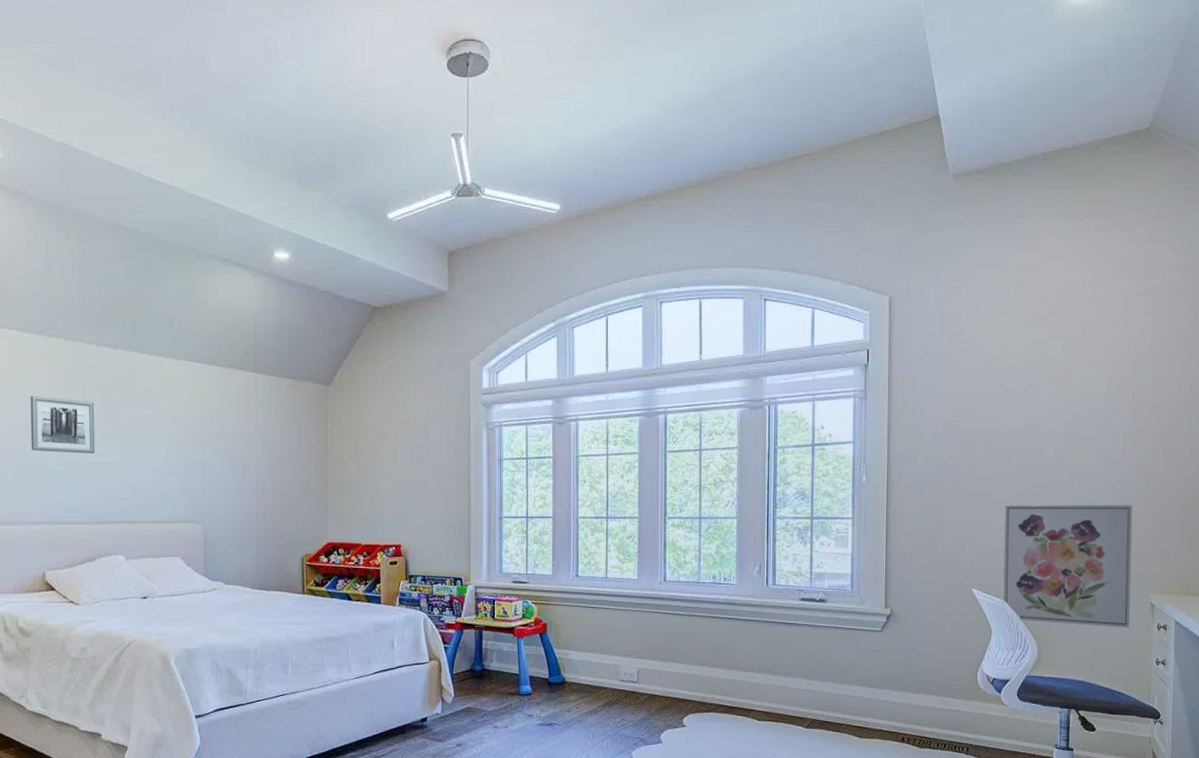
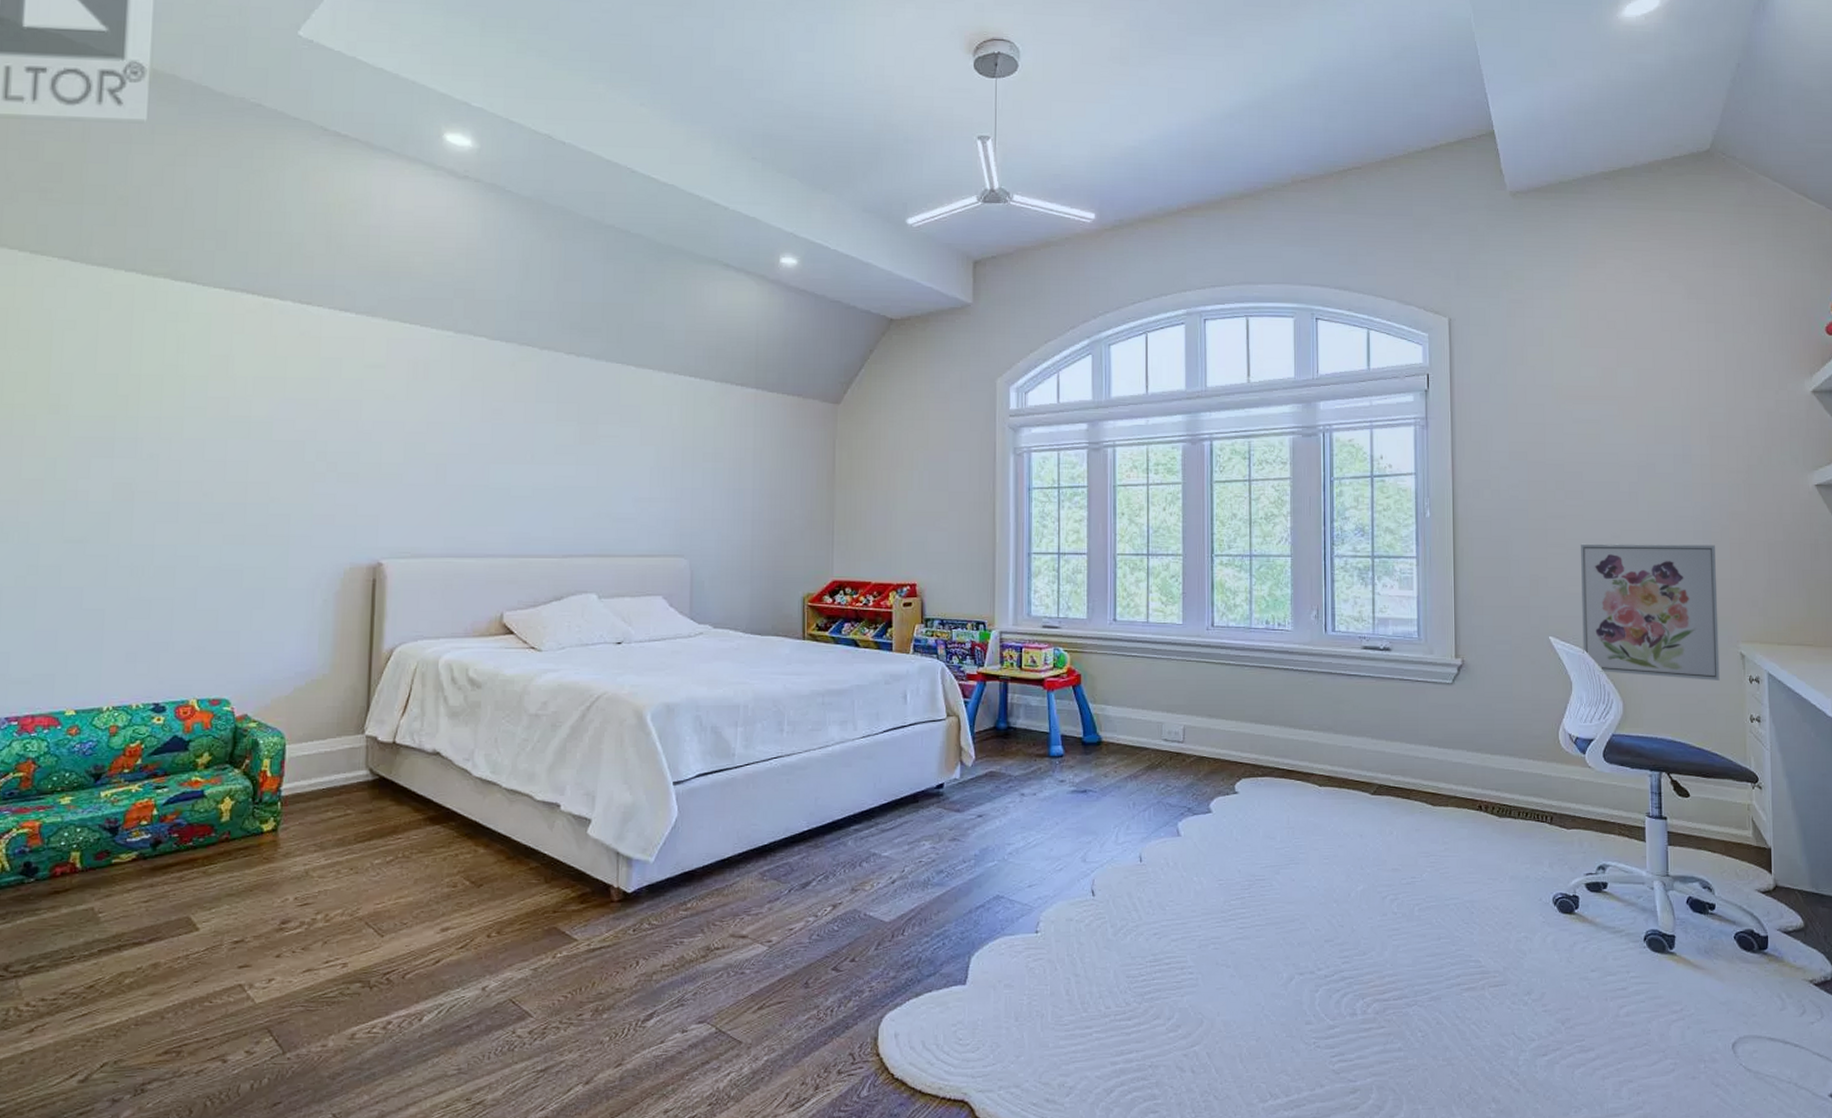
wall art: present [30,396,95,453] -> none [494,411,570,477]

